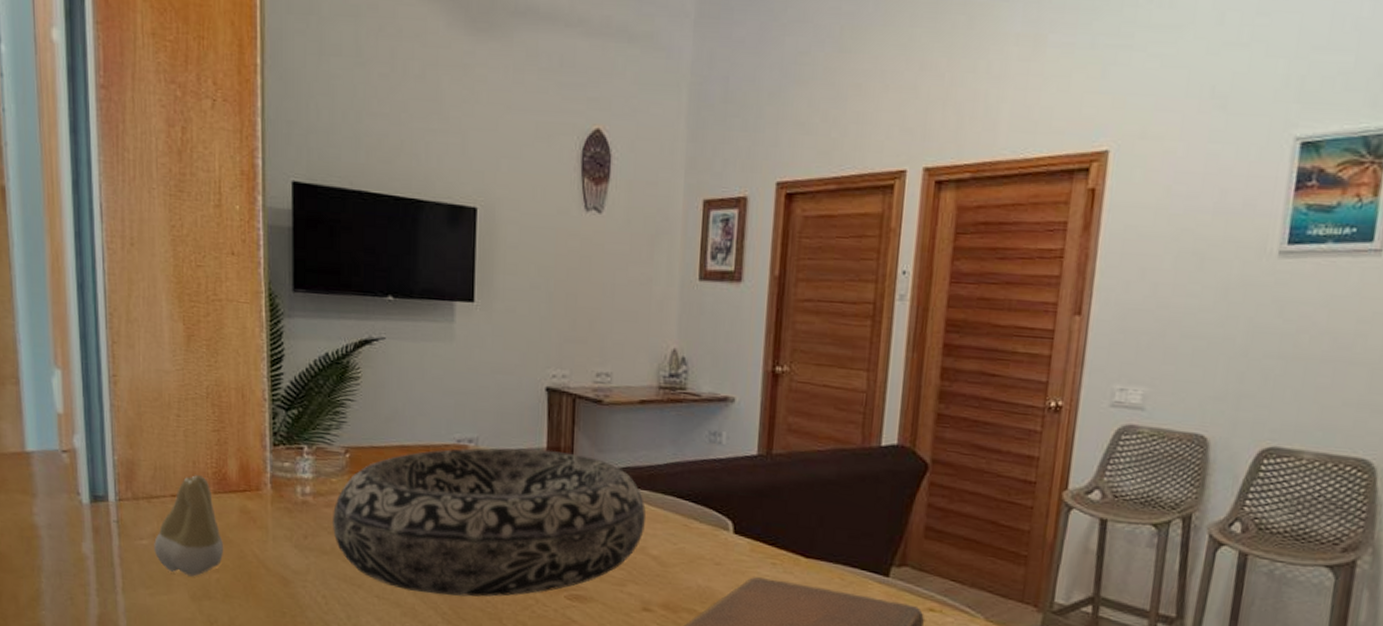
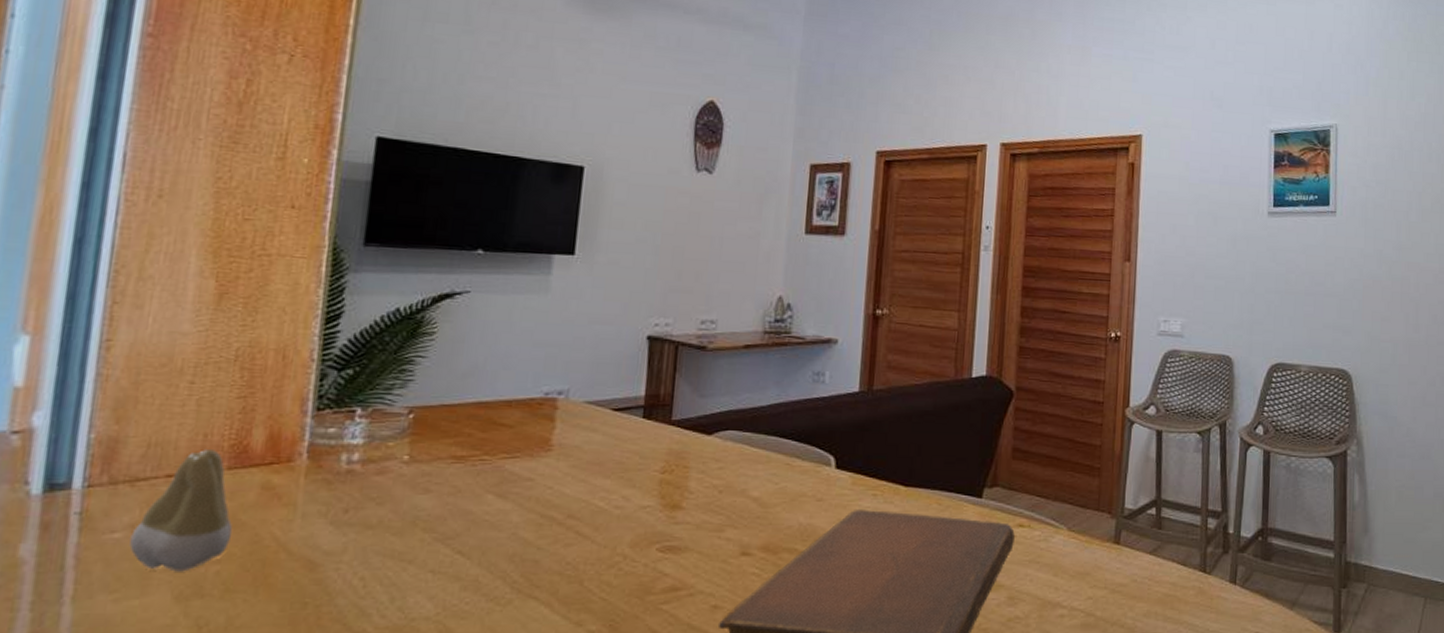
decorative bowl: present [332,447,646,597] -> none [382,398,747,562]

